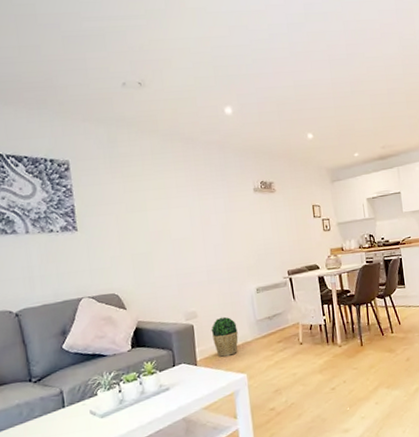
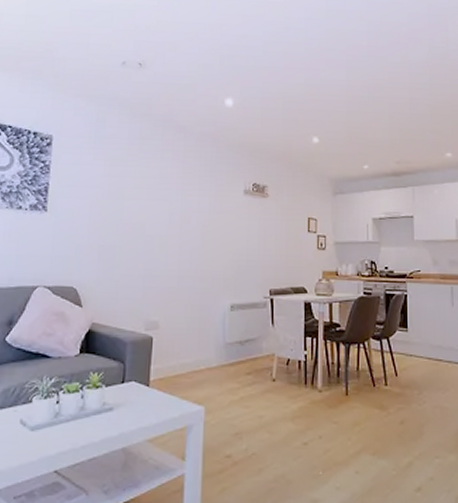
potted plant: present [211,316,238,357] -> none [171,333,202,382]

